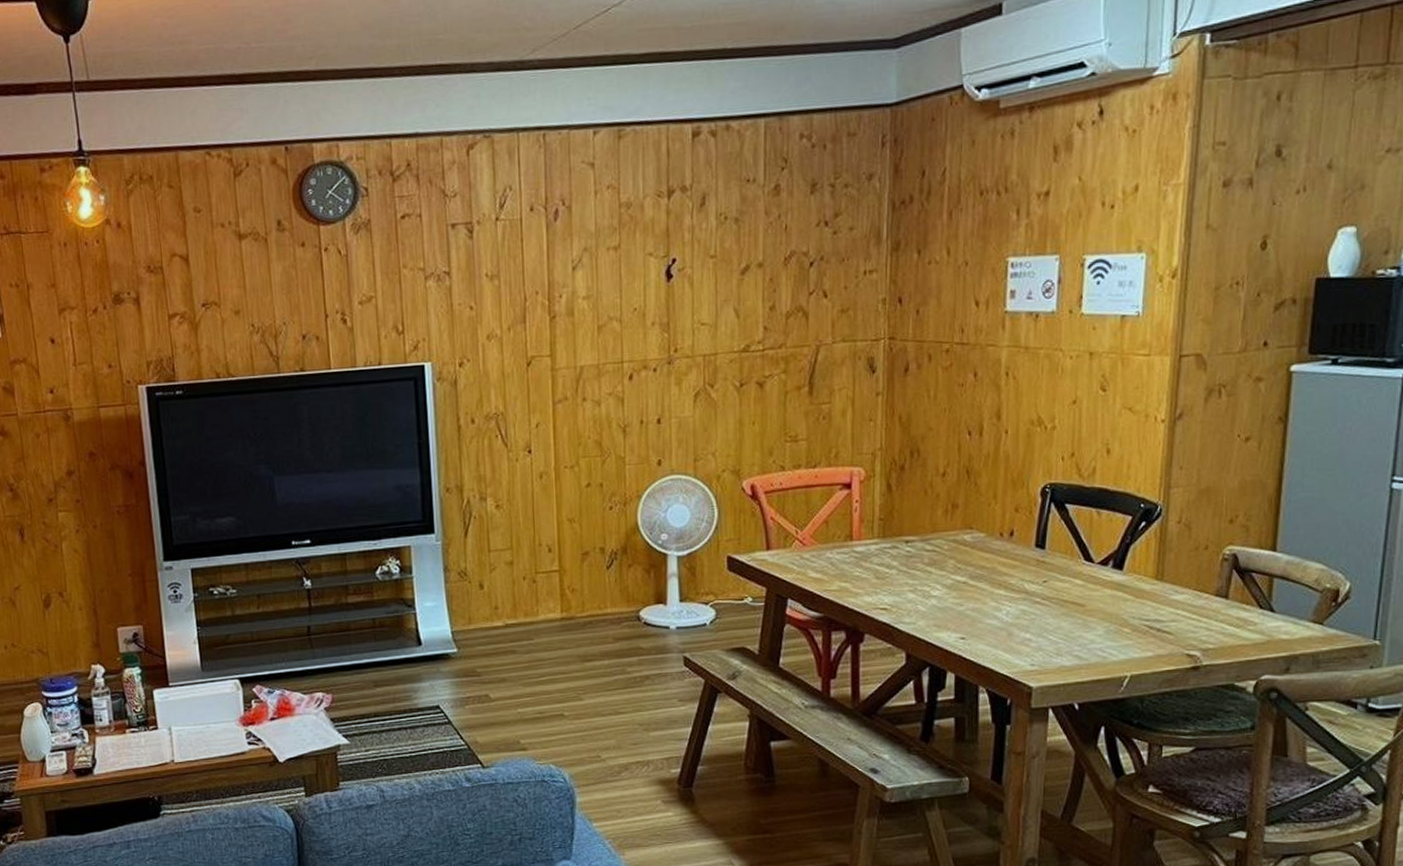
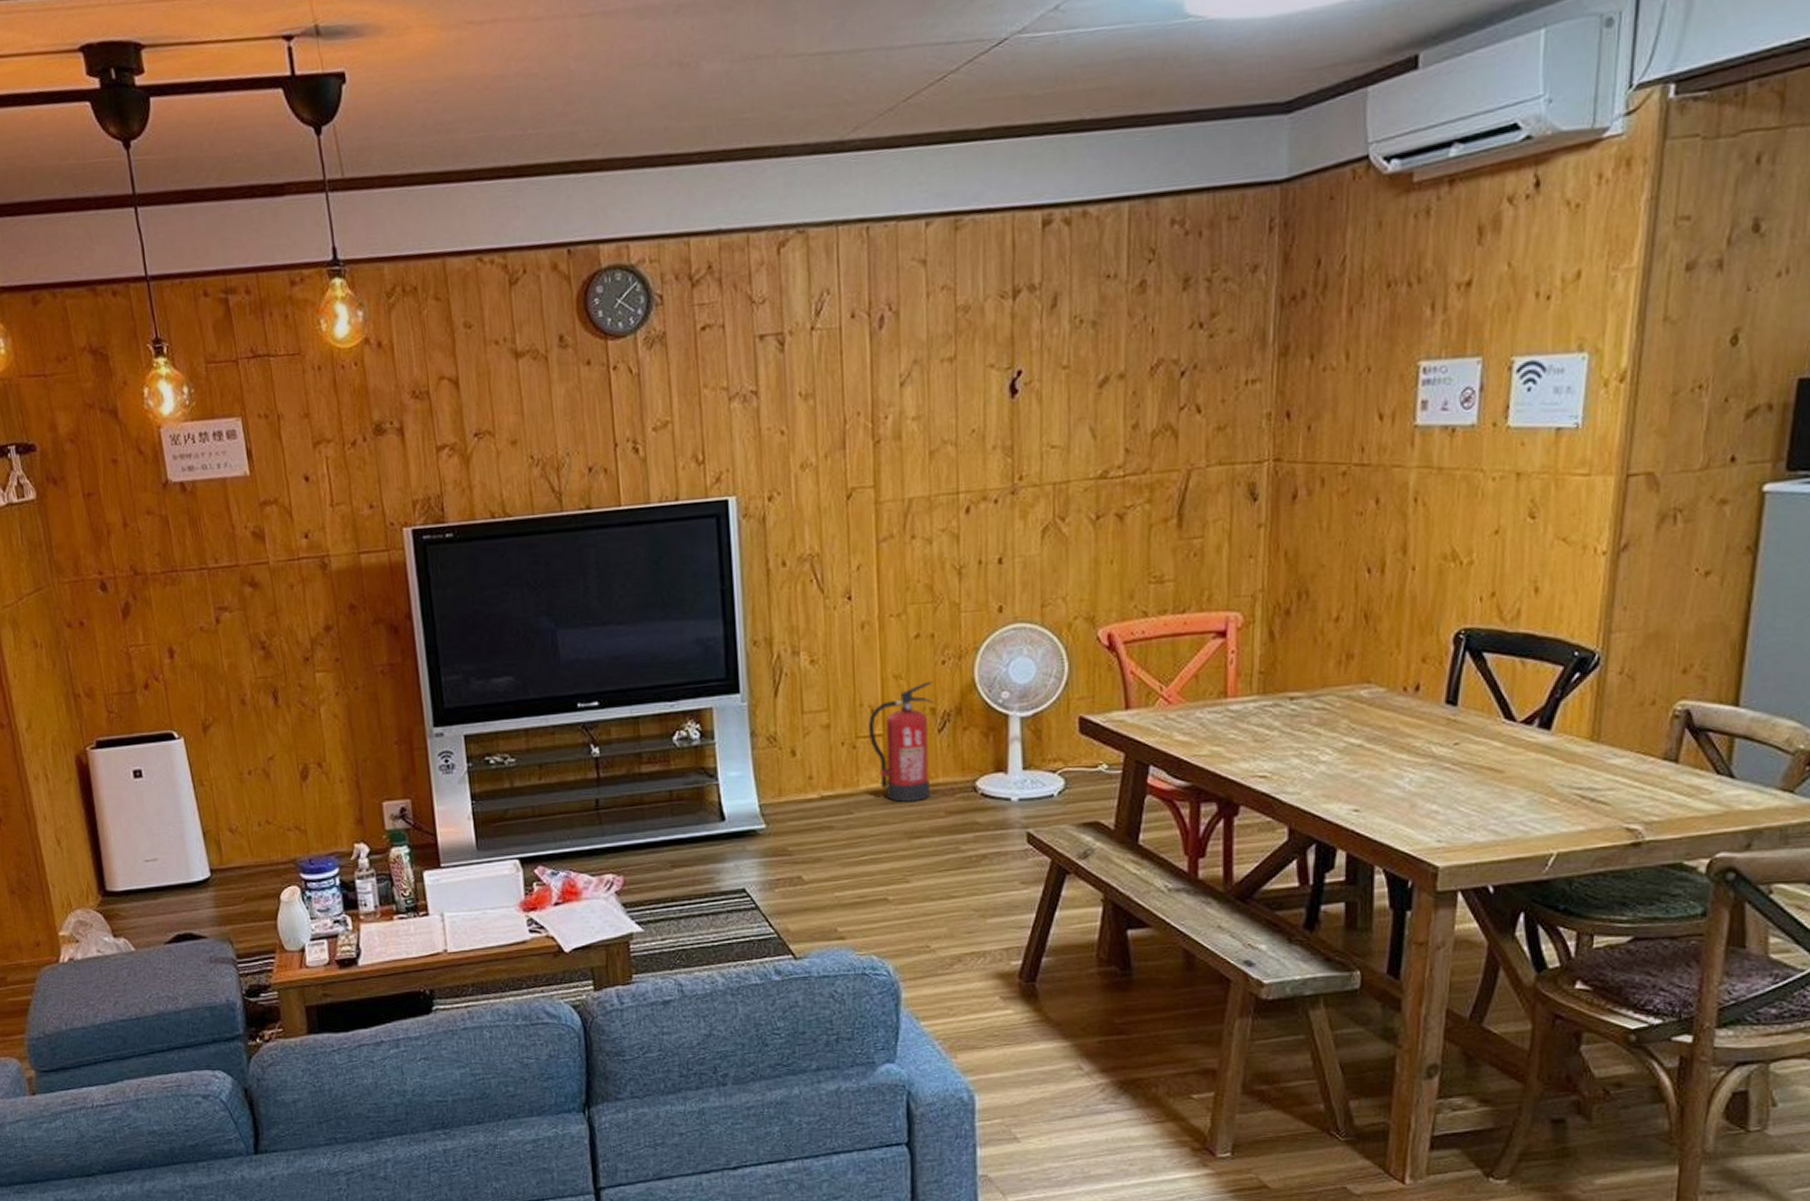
fire extinguisher: none [546,524,603,629] -> present [867,681,934,802]

